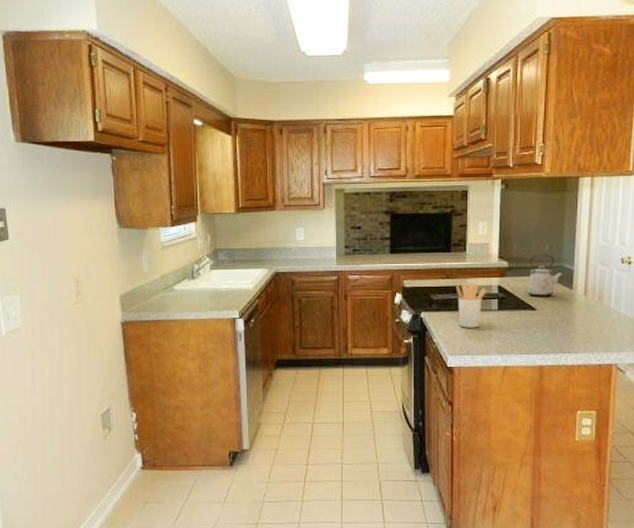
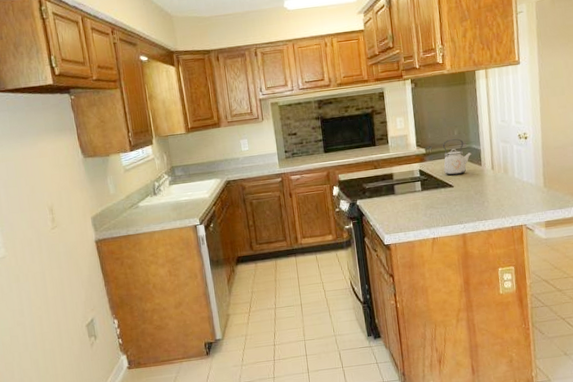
utensil holder: present [456,283,486,328] -> none [383,170,410,210]

